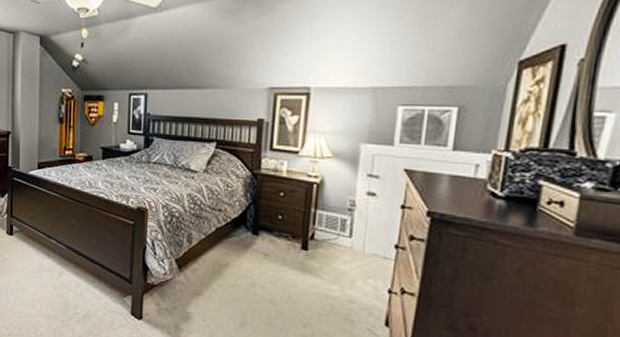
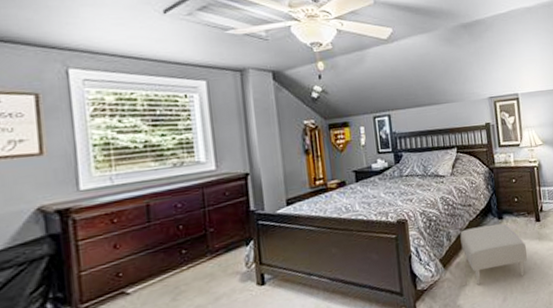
ottoman: none [202,235,283,306] -> present [460,223,527,286]

